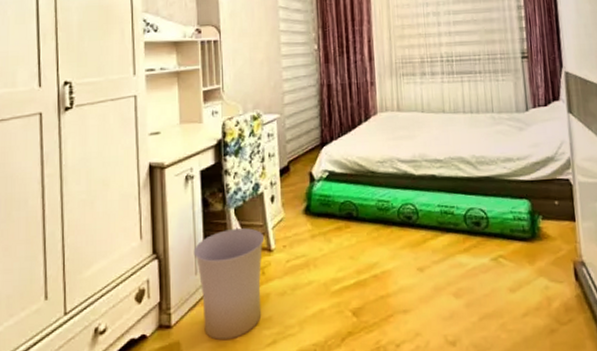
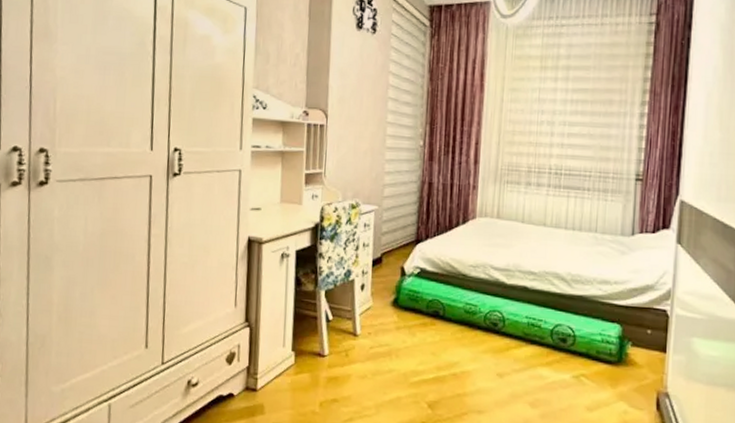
waste bin: present [193,228,265,341] -> none [283,309,351,410]

